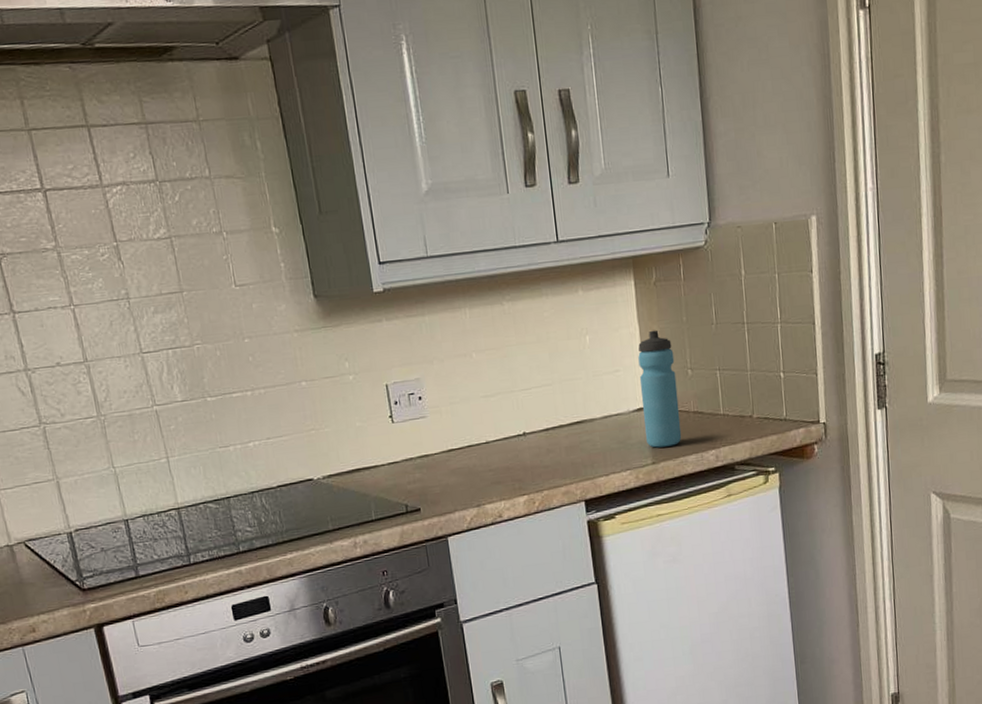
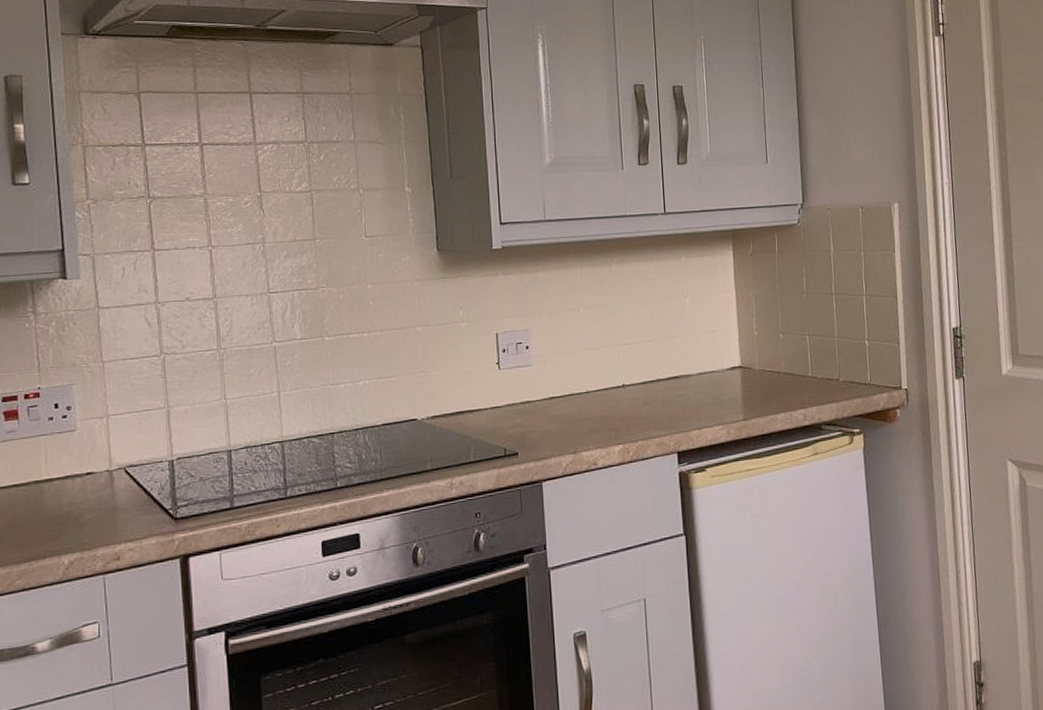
water bottle: present [638,330,682,448] -> none [734,296,772,405]

